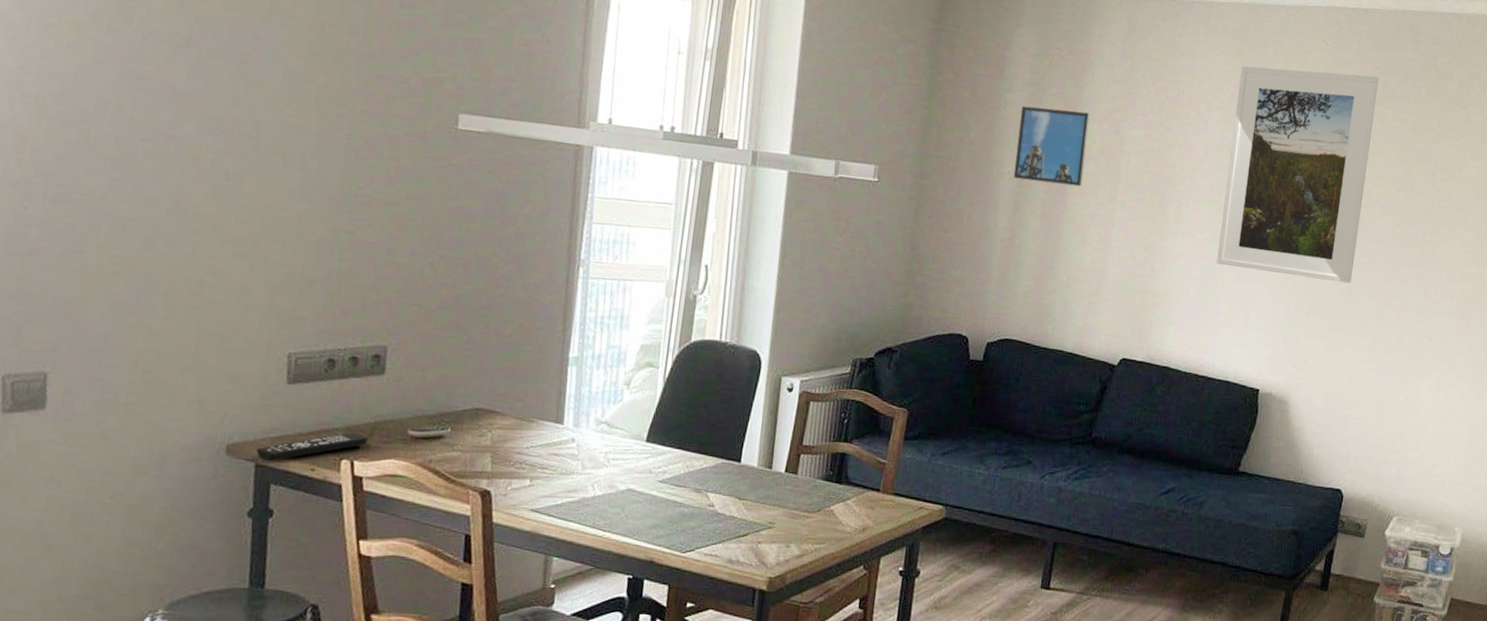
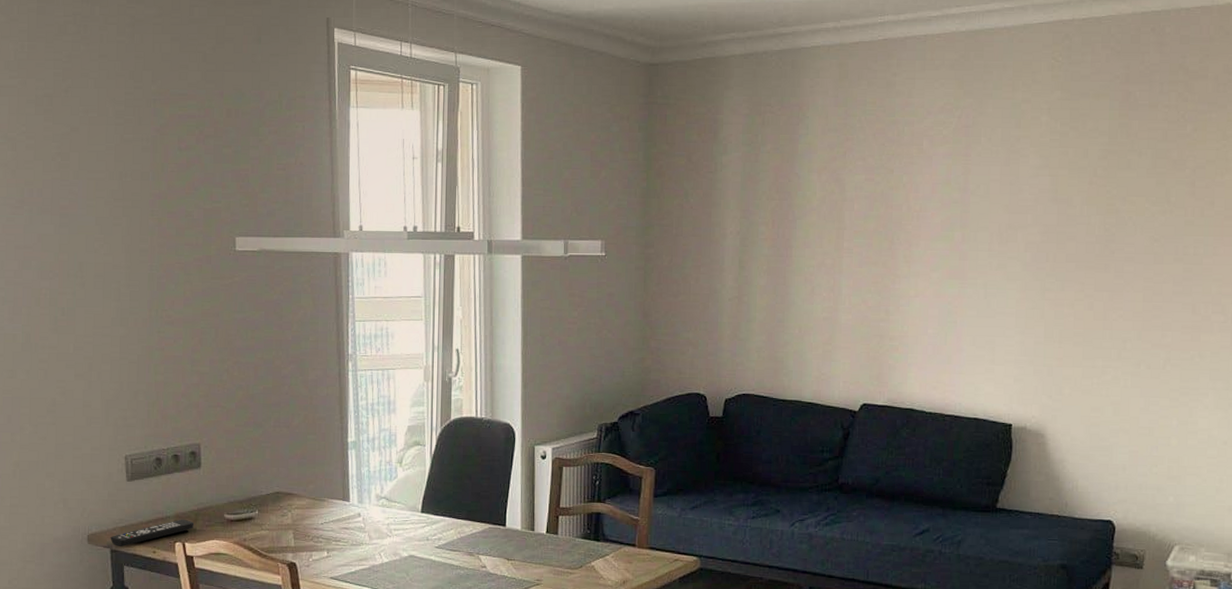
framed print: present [1013,106,1090,187] -> none [736,164,808,239]
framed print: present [1216,65,1379,284] -> none [954,87,1119,308]

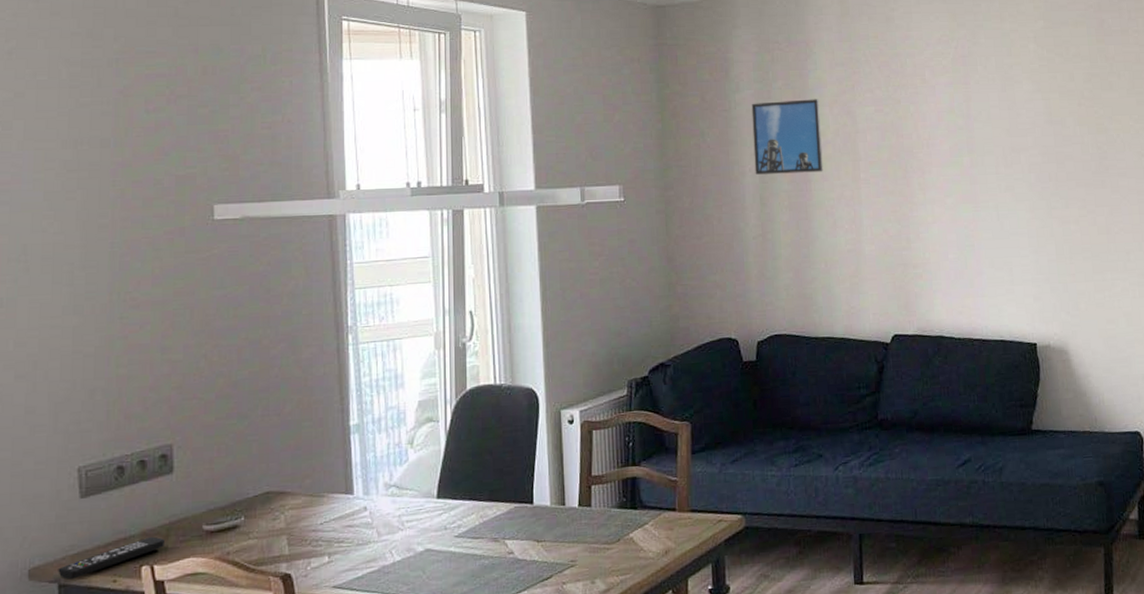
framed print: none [736,164,808,239] -> present [751,99,824,175]

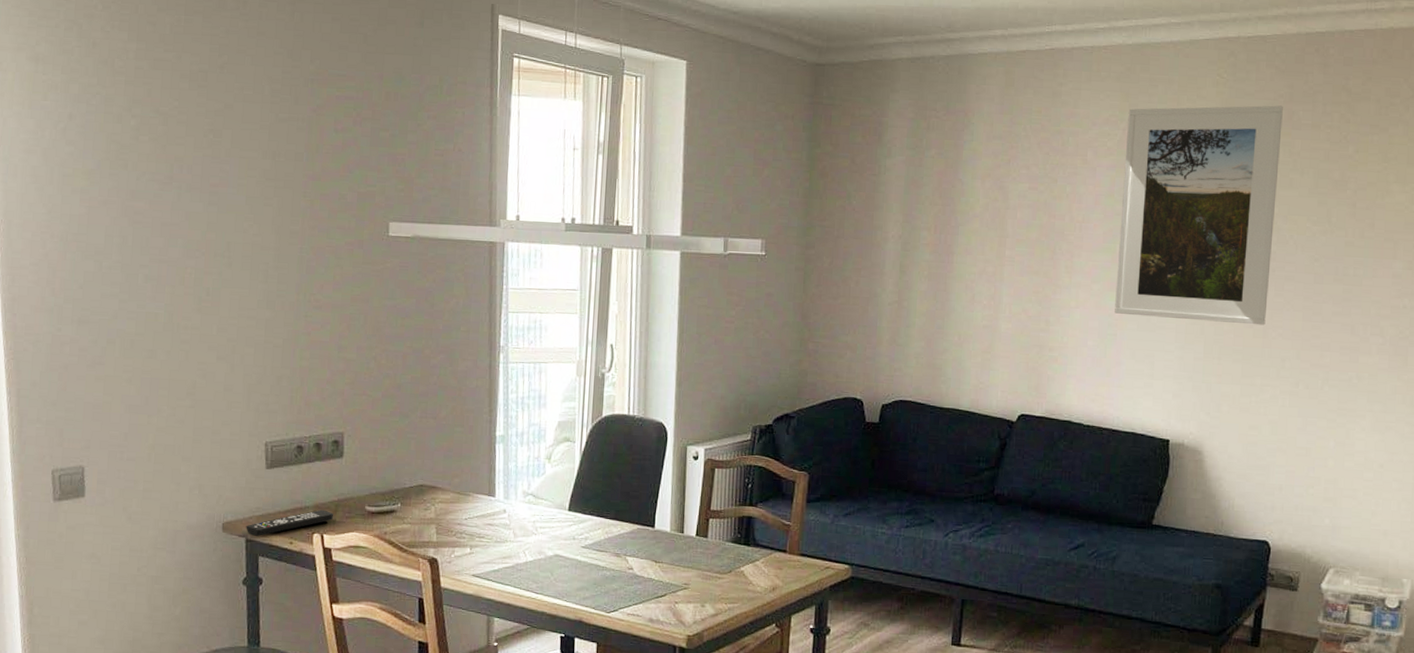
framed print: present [751,99,824,175] -> none [897,170,972,245]
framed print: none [957,15,1107,225] -> present [1115,105,1283,326]

